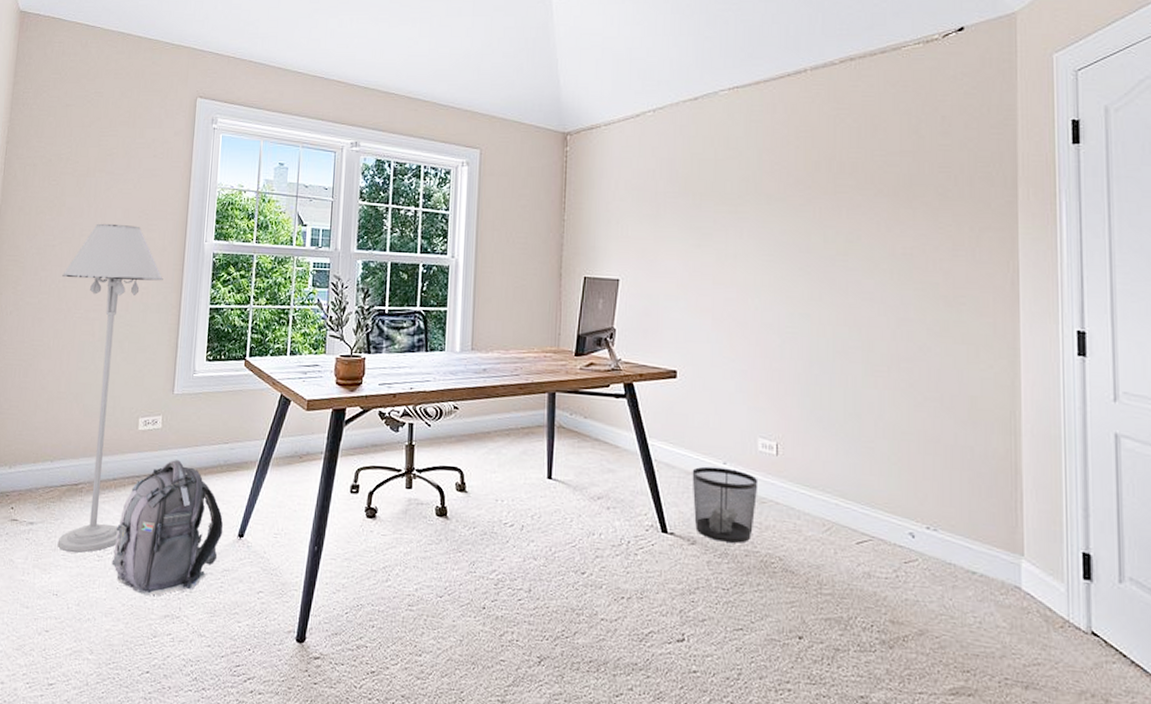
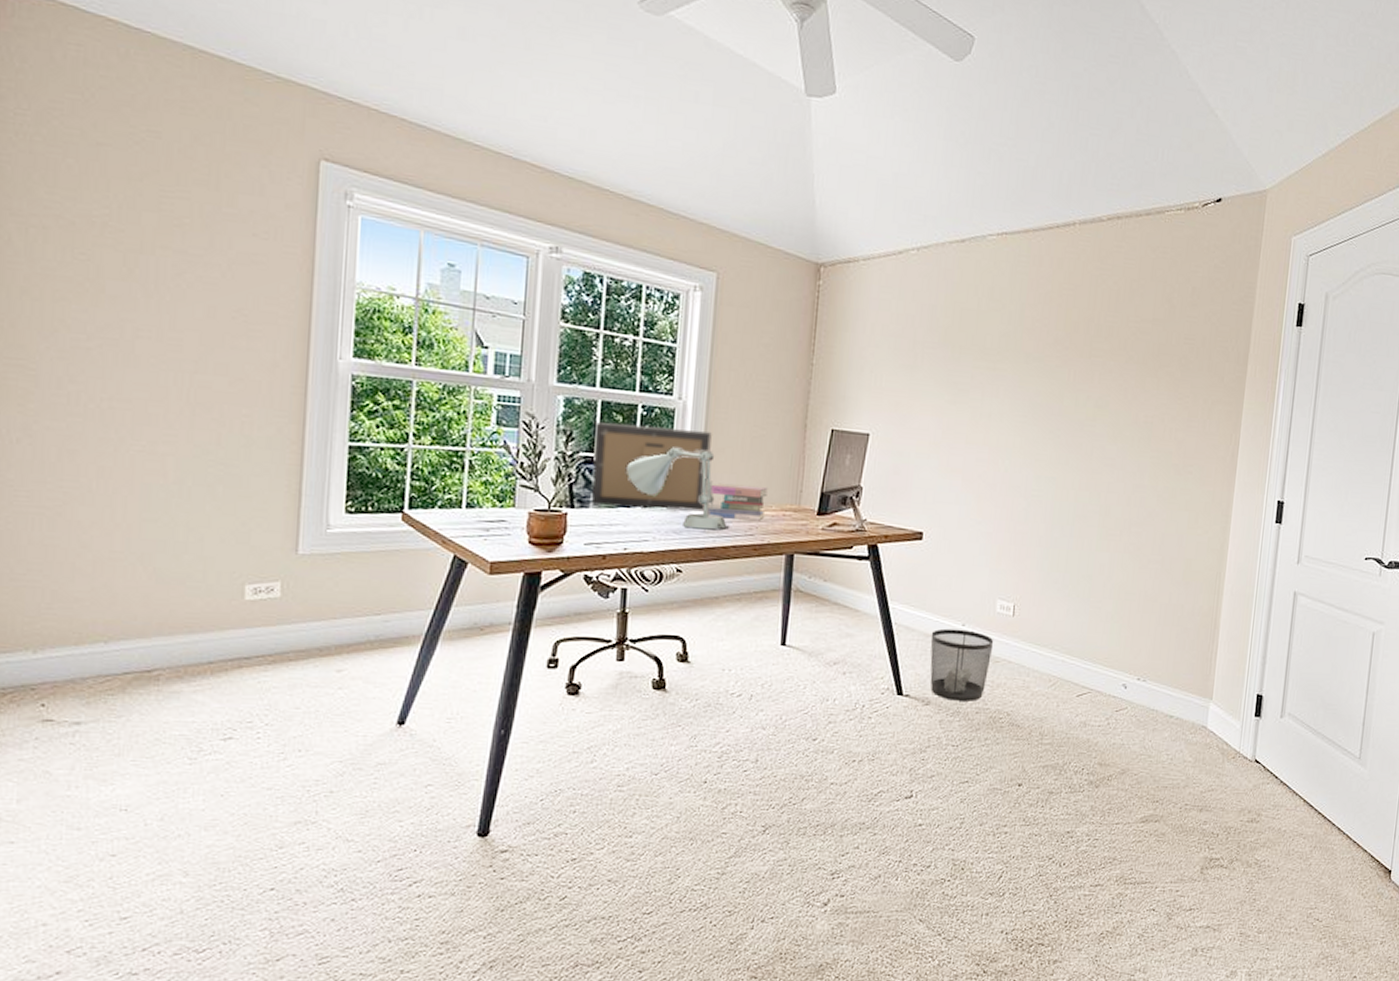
floor lamp: present [57,223,163,553] -> none [106,322,276,756]
backpack: present [111,460,223,597] -> none [211,636,376,802]
picture frame: none [383,281,480,355] -> present [590,422,712,512]
desk lamp: none [411,299,497,371] -> present [626,447,729,531]
books: none [478,329,530,362] -> present [707,483,768,521]

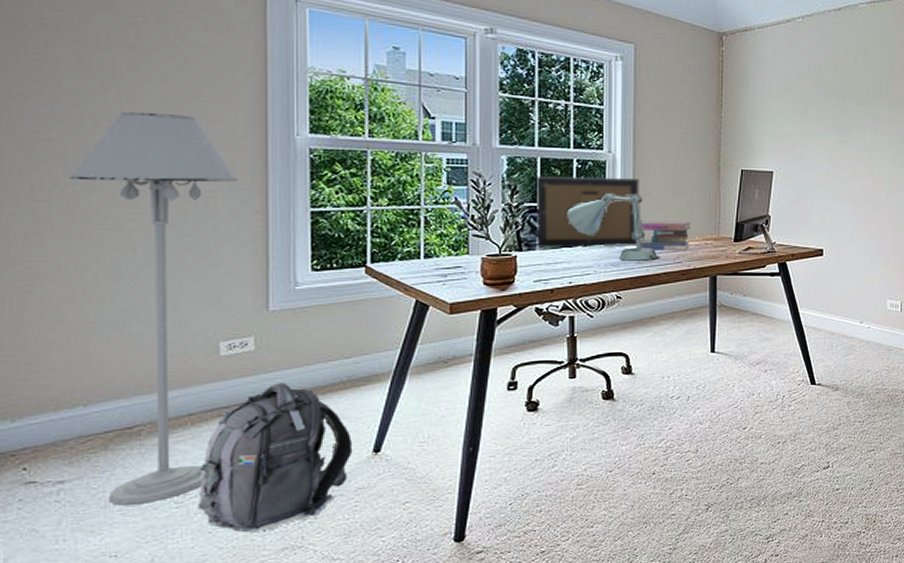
floor lamp: none [106,322,276,756] -> present [70,111,238,505]
backpack: none [211,636,376,802] -> present [197,383,353,534]
waste bin: present [930,628,994,702] -> none [835,326,887,385]

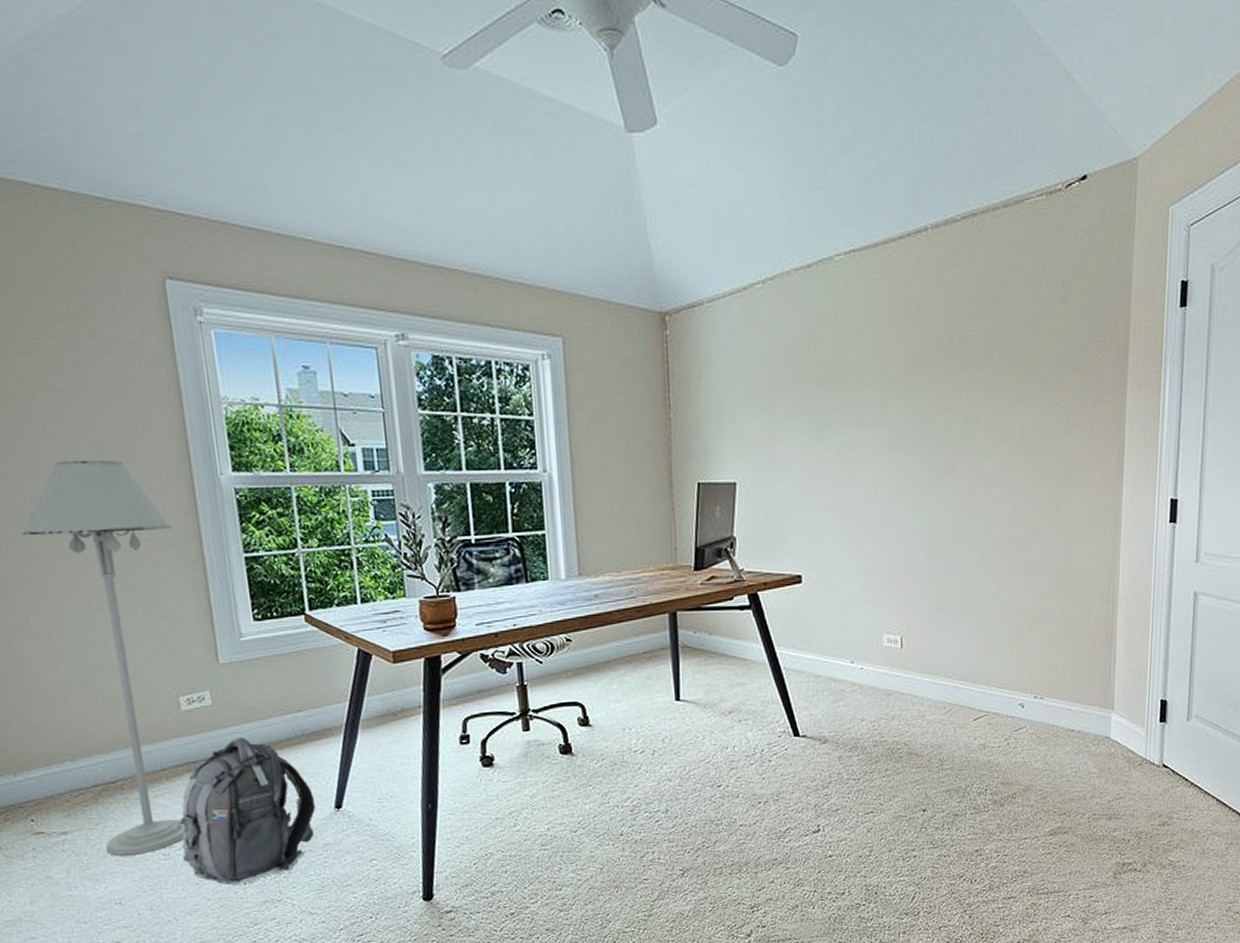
picture frame: present [535,177,639,248] -> none [467,501,584,587]
desk lamp: present [567,193,659,261] -> none [504,519,610,598]
books: present [640,221,691,250] -> none [587,548,643,584]

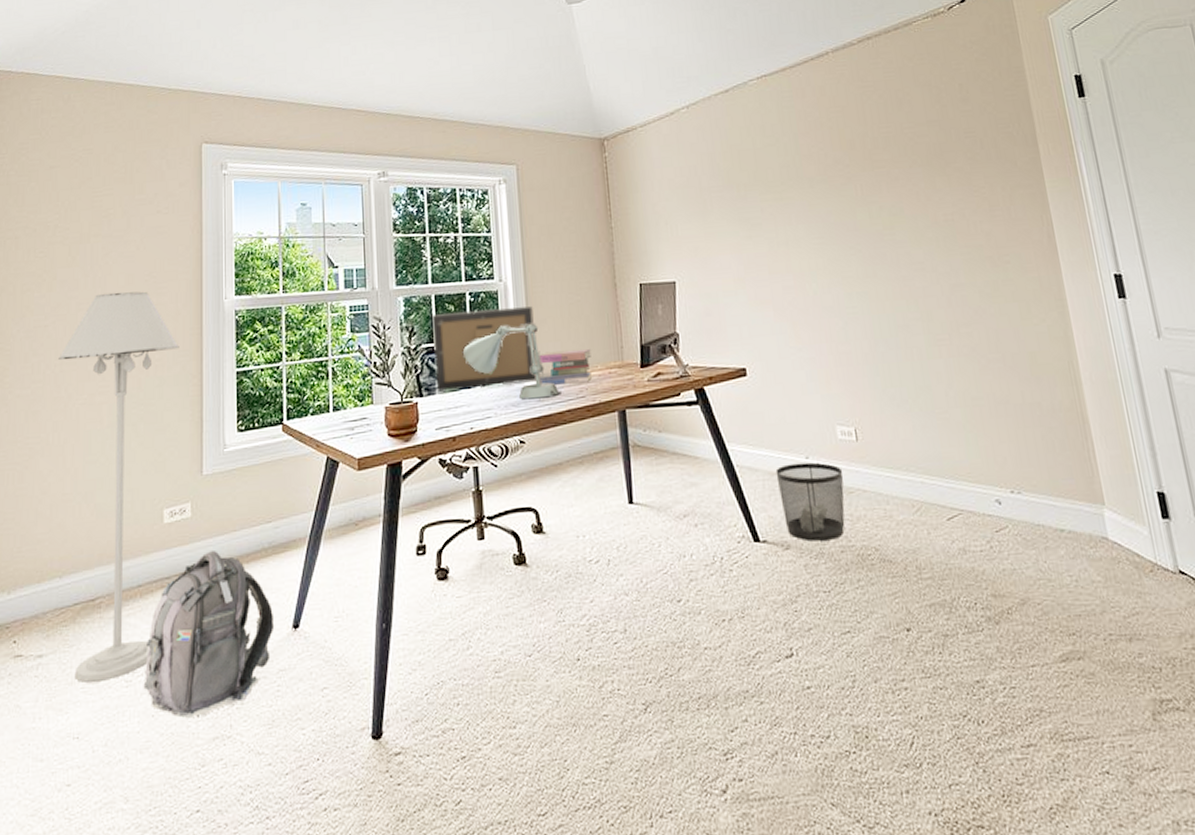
picture frame: none [467,501,584,587] -> present [431,306,536,392]
desk lamp: none [504,519,610,598] -> present [463,323,561,400]
books: none [587,548,643,584] -> present [539,348,592,385]
waste bin: none [821,666,885,737] -> present [775,462,845,541]

